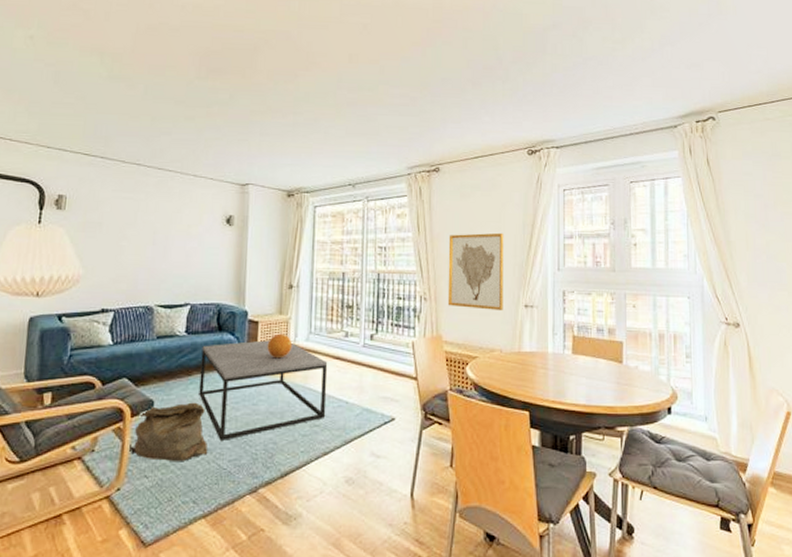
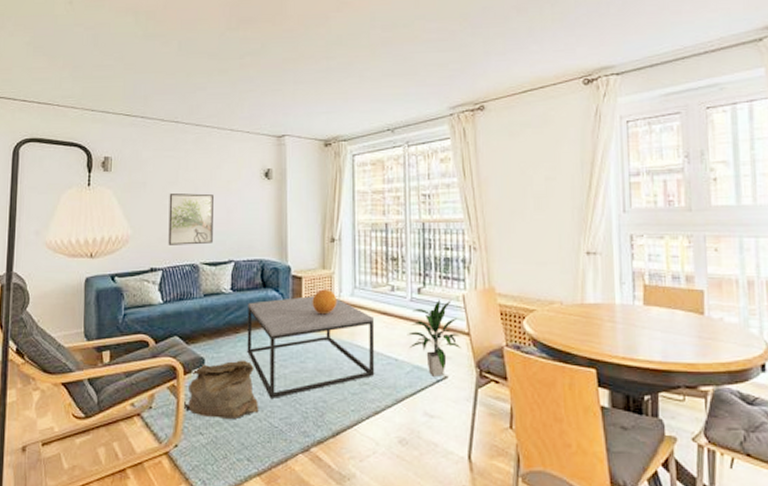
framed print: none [122,235,173,287] -> present [168,193,213,245]
indoor plant: none [358,345,409,419] -> present [407,299,461,377]
wall art: present [447,232,504,310] -> none [497,173,562,258]

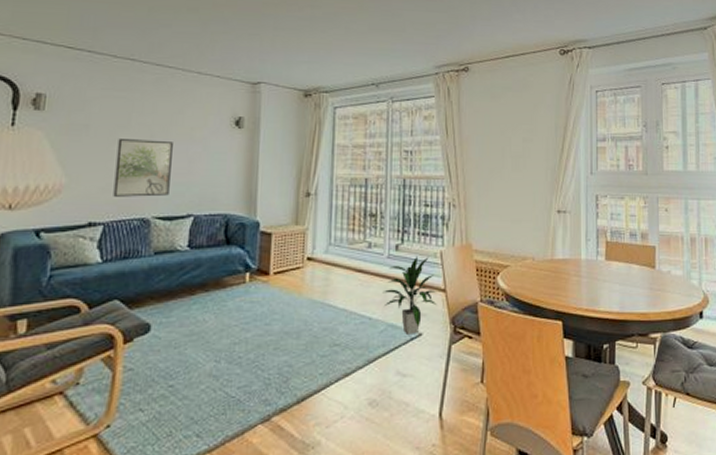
bag: present [184,360,259,419] -> none [121,324,214,391]
coffee table: present [247,296,374,398] -> none [203,253,348,366]
decorative sphere: present [312,289,337,315] -> none [281,246,310,273]

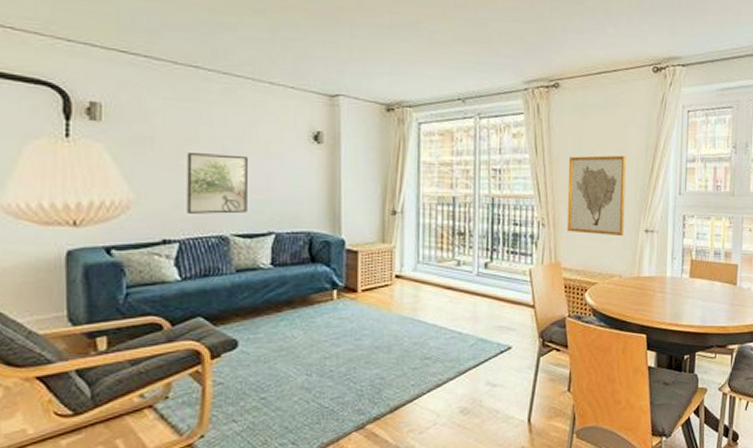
indoor plant: present [382,255,437,334] -> none [472,273,526,348]
wall art: none [477,135,536,216] -> present [566,155,626,235]

